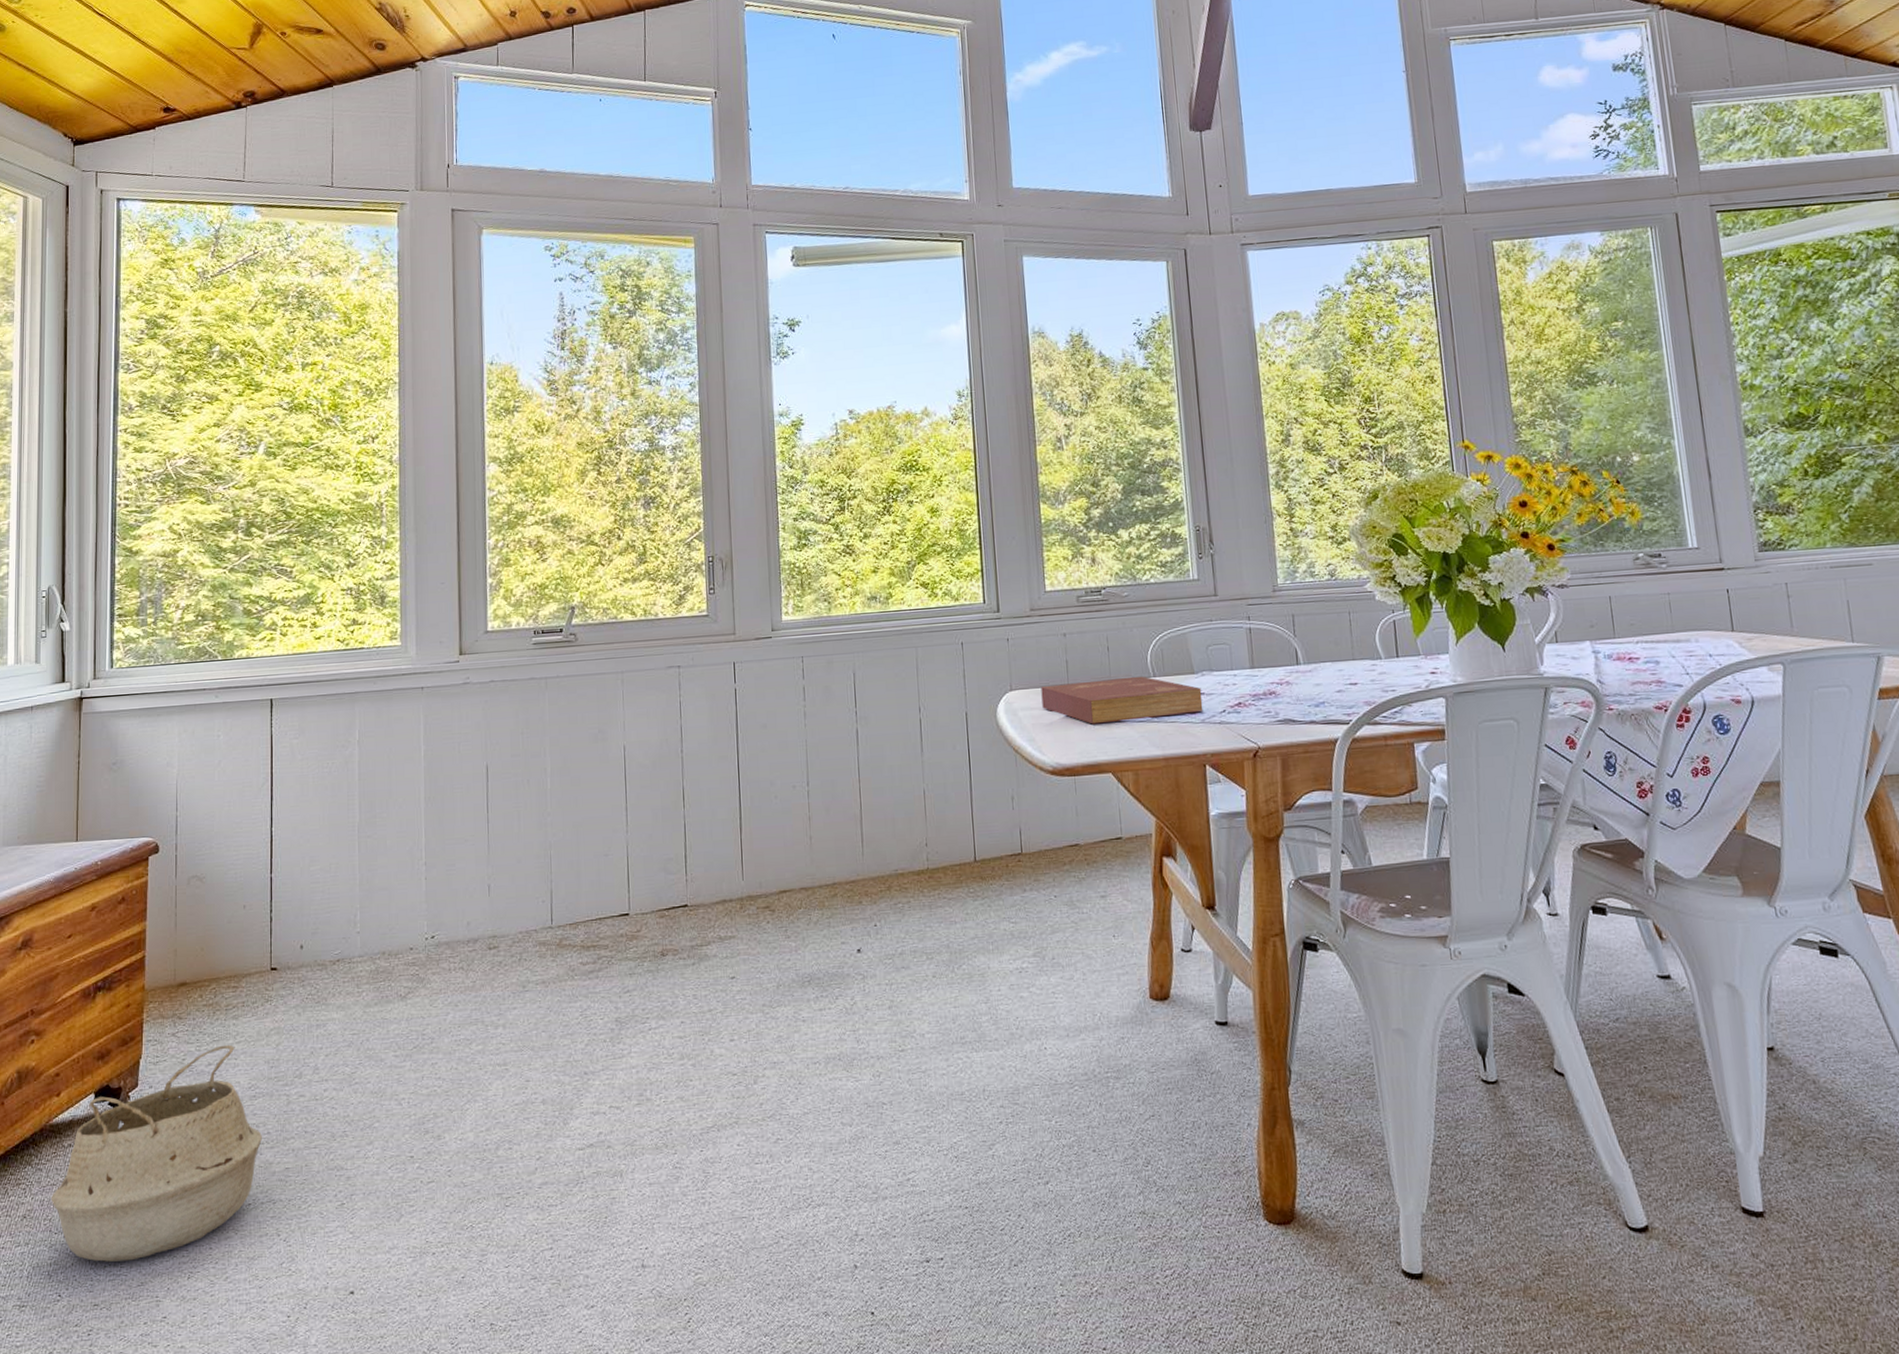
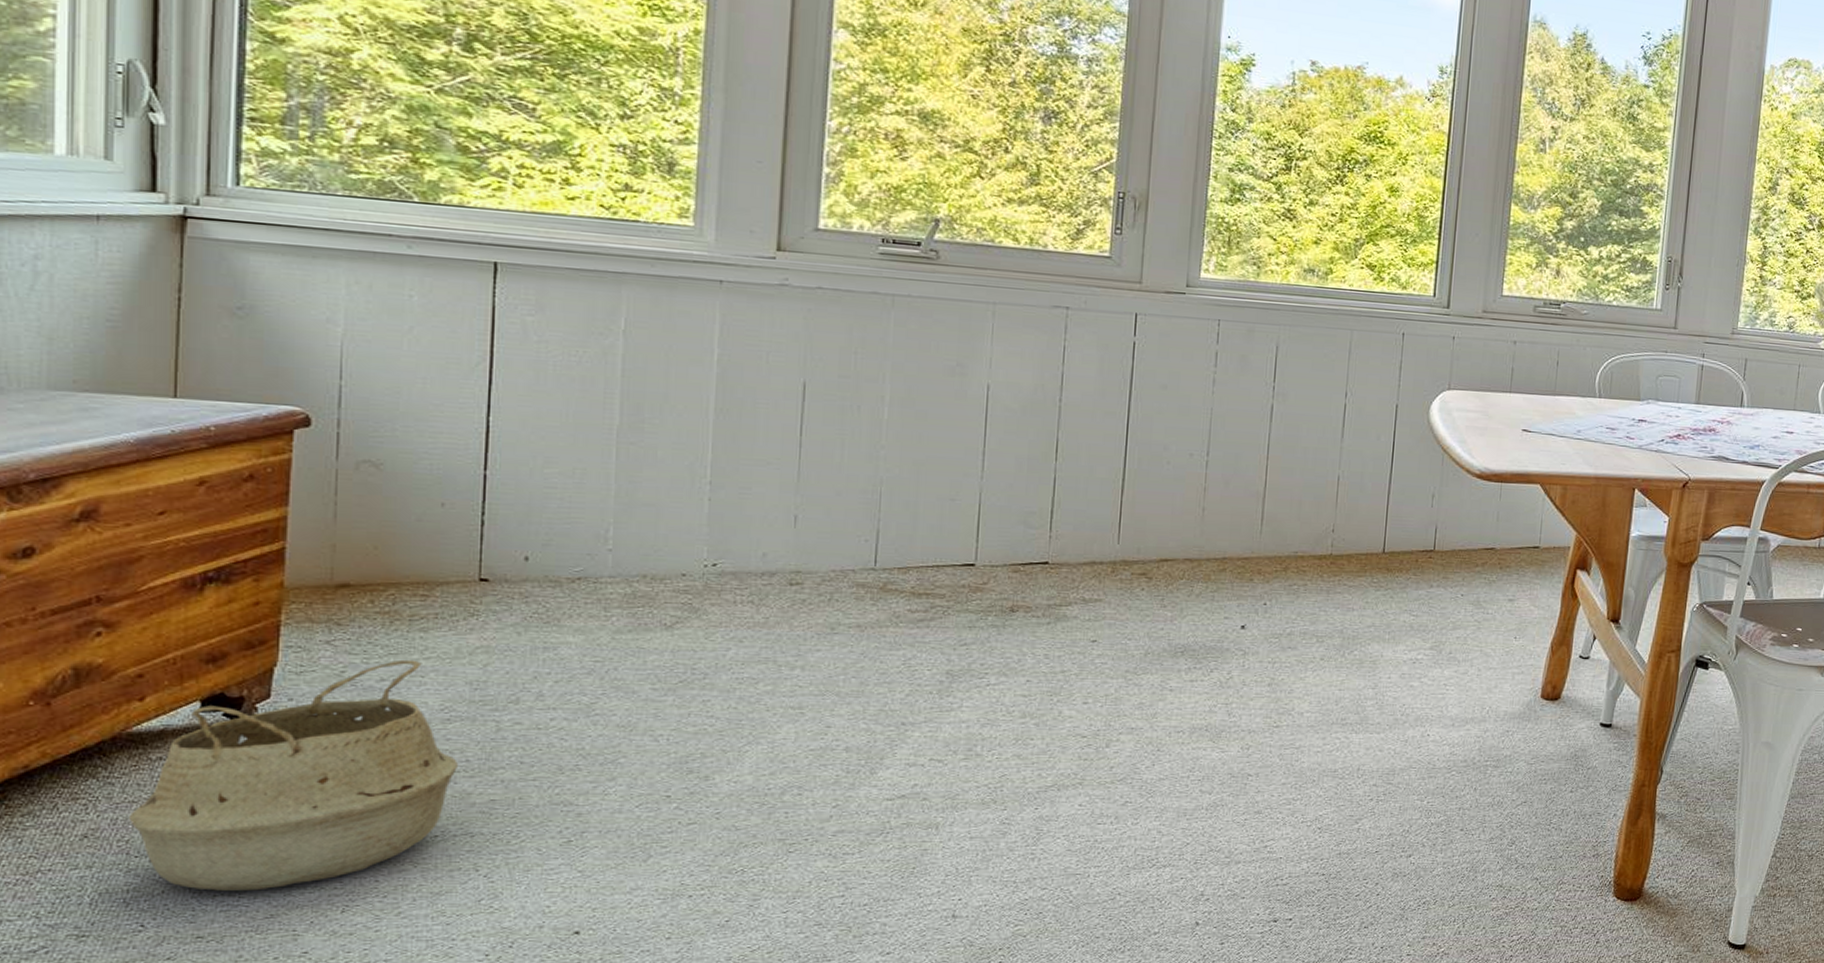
book: present [1041,676,1203,725] -> none [1479,390,1644,439]

